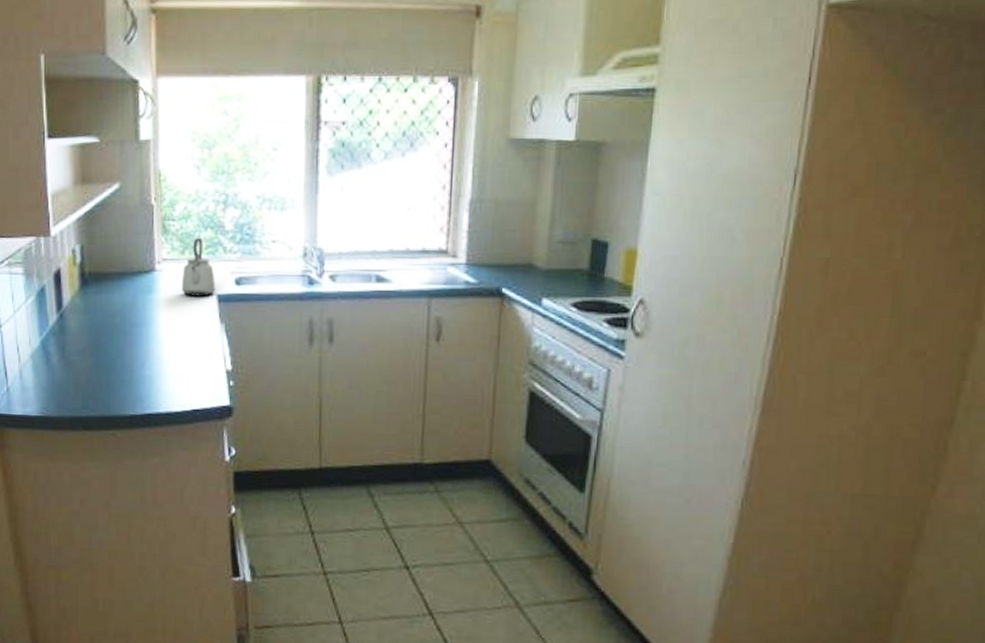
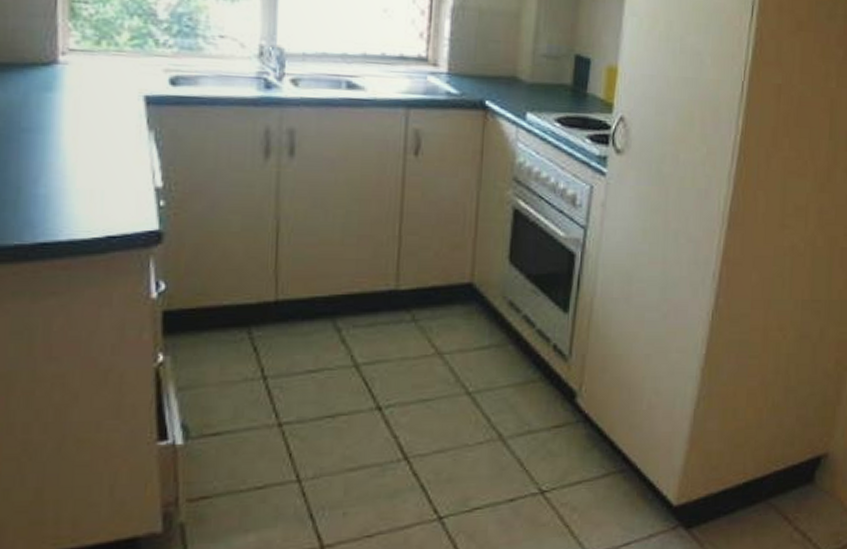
kettle: present [182,238,216,297] -> none [96,27,144,98]

